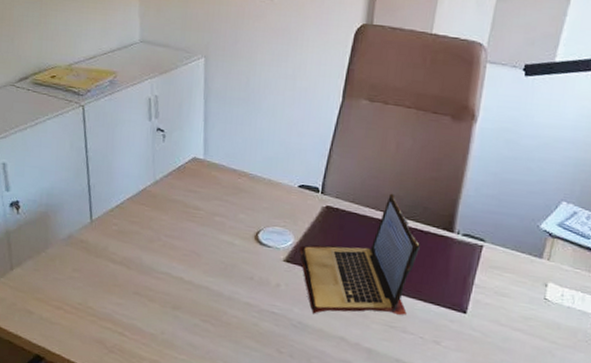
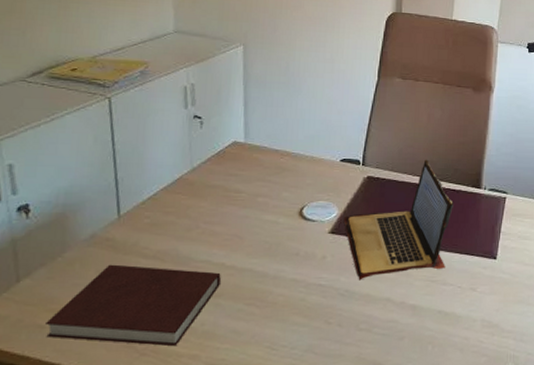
notebook: none [33,264,179,349] -> present [45,264,221,347]

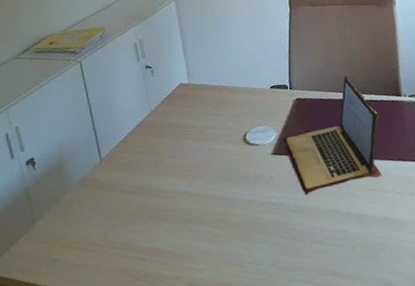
notebook: present [45,264,221,347] -> none [59,200,188,270]

